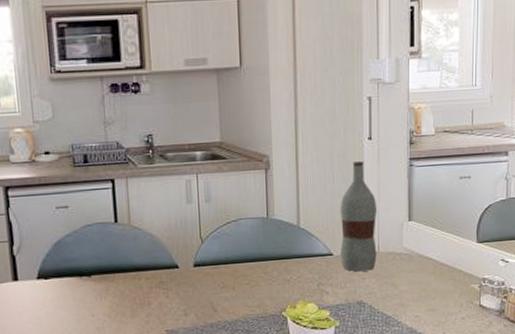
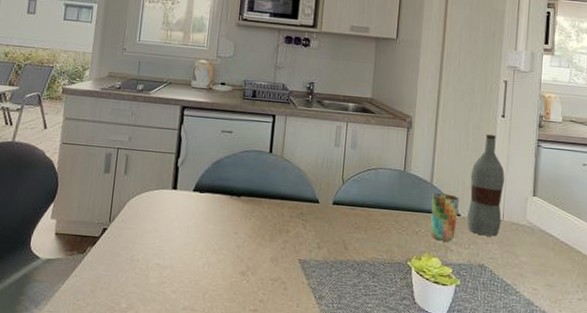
cup: none [301,234,331,285] -> present [430,193,460,242]

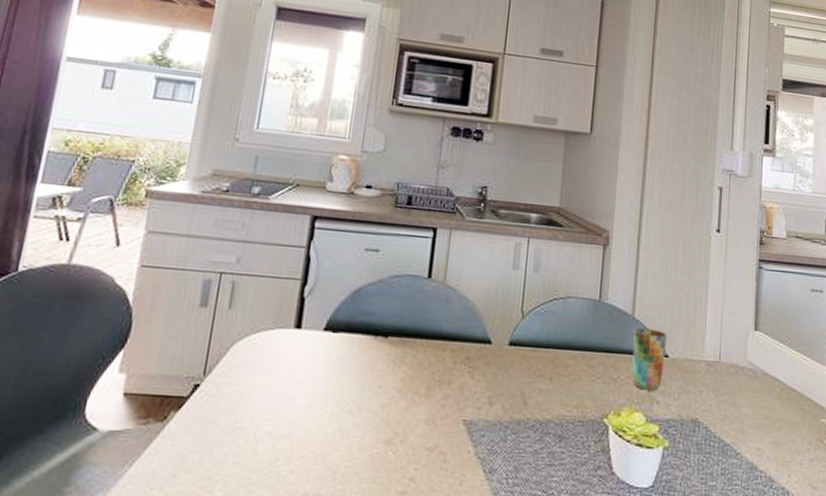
bottle: present [467,133,505,237] -> none [676,252,722,383]

